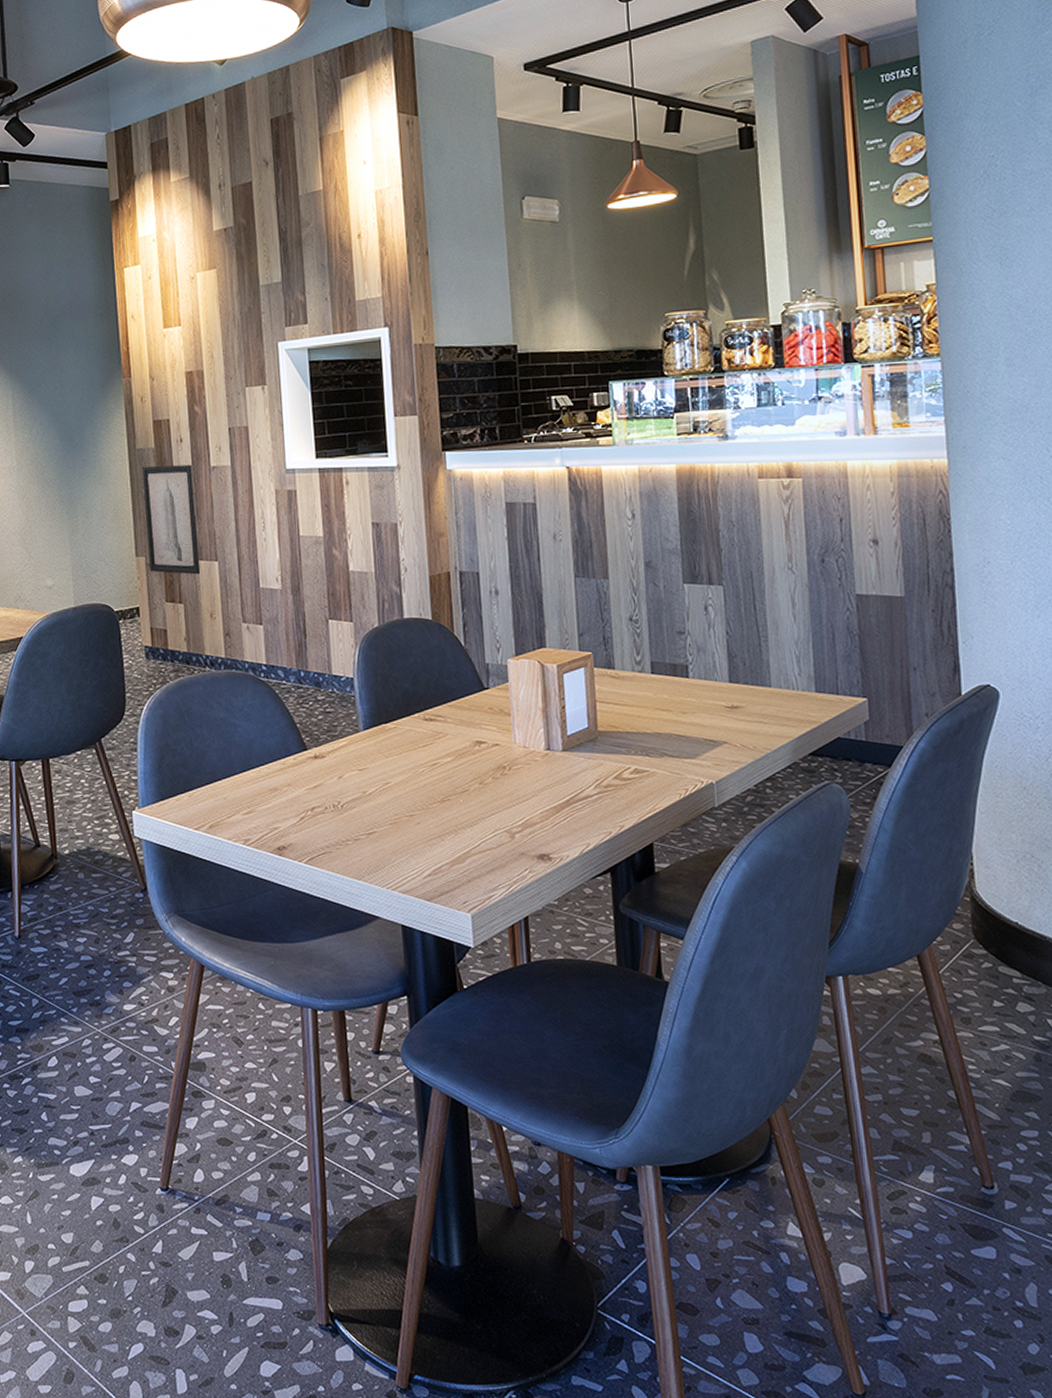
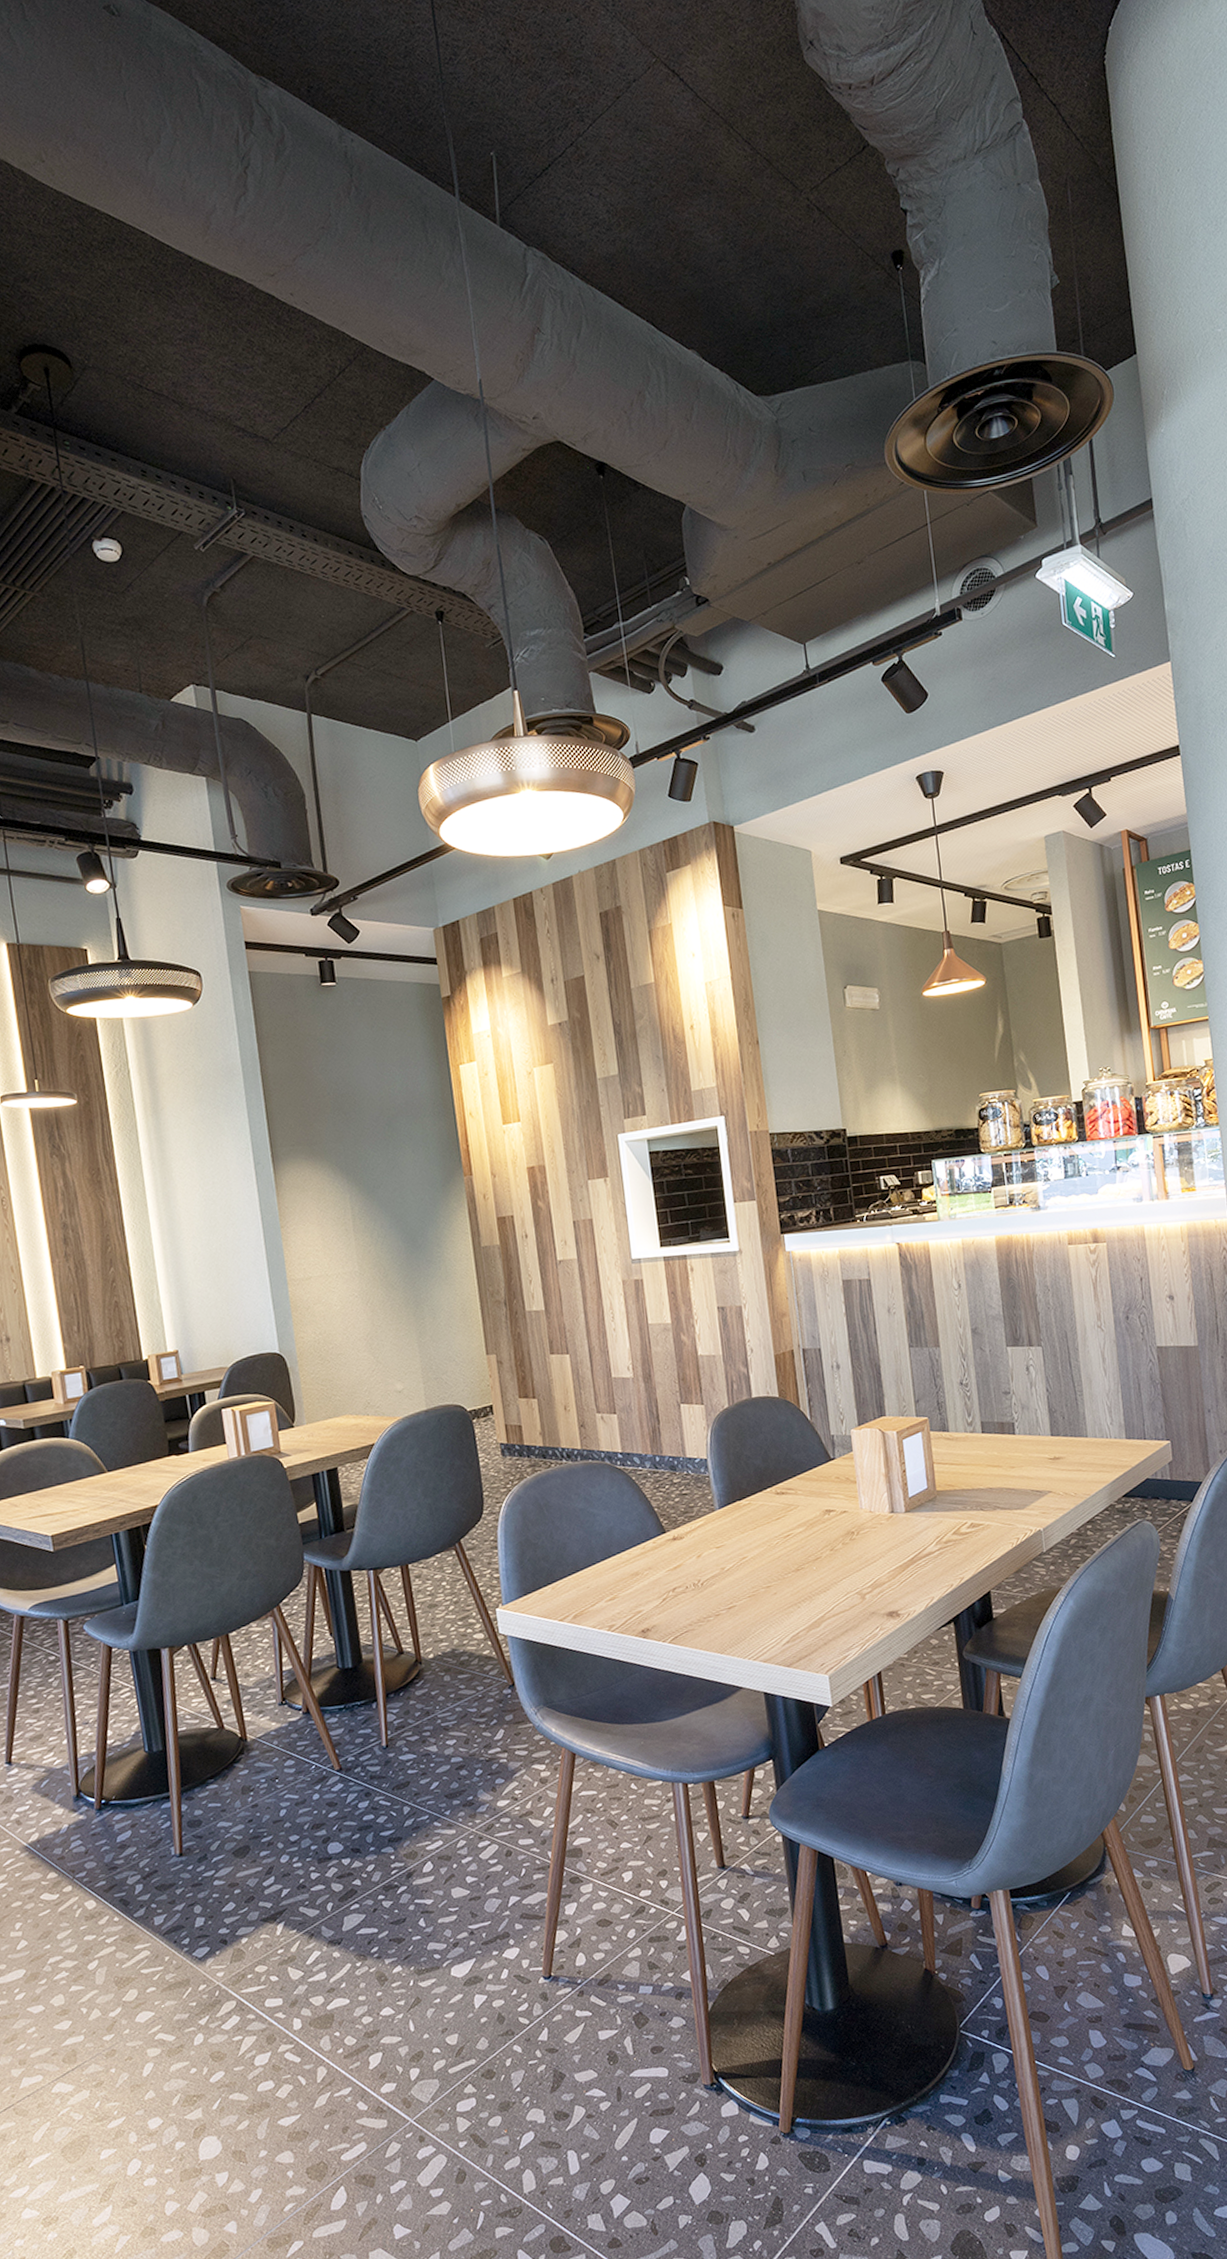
wall art: present [141,464,201,575] -> none [487,1259,553,1370]

